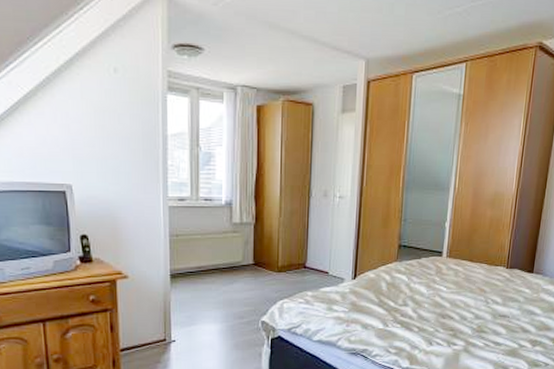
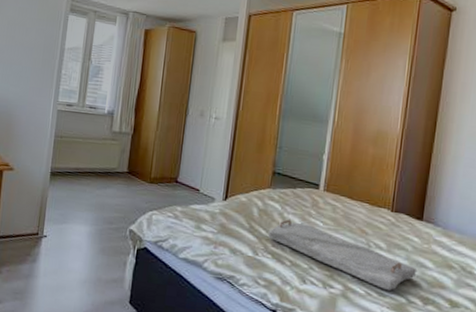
serving tray: none [396,289,528,340] -> present [267,219,418,291]

